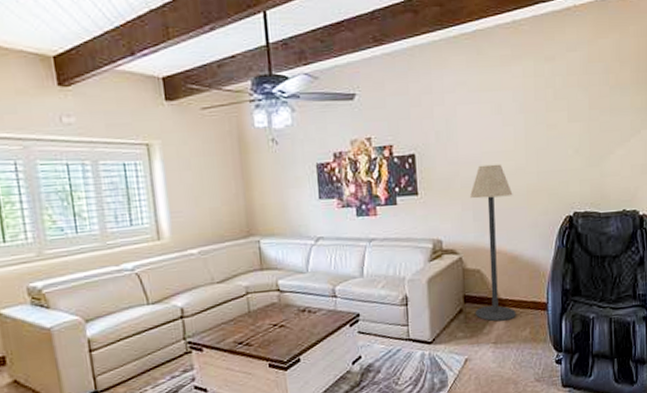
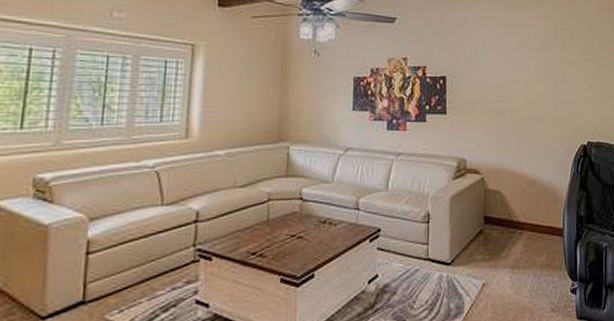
floor lamp: present [470,164,516,322] -> none [495,91,534,245]

